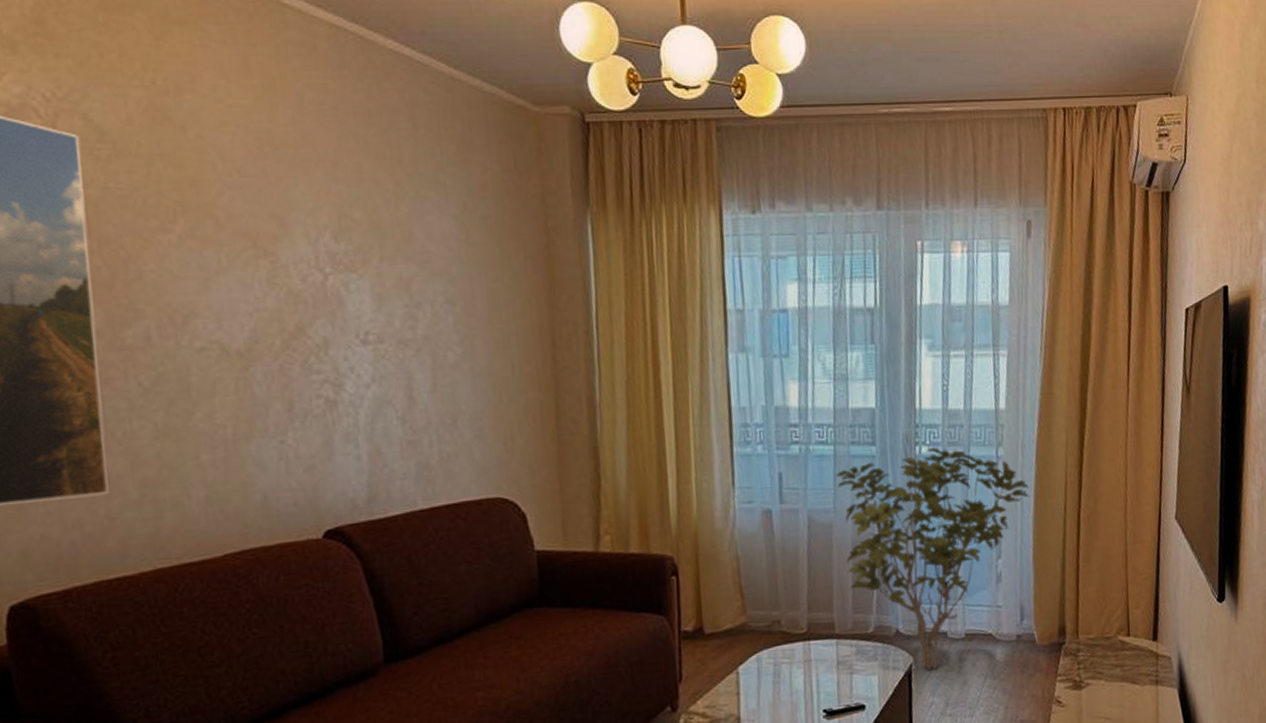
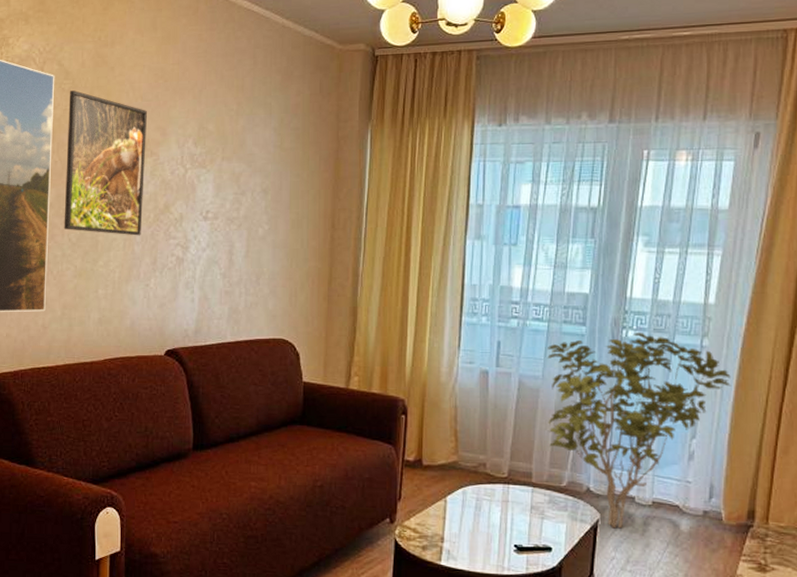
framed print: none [110,159,263,373] -> present [64,90,148,236]

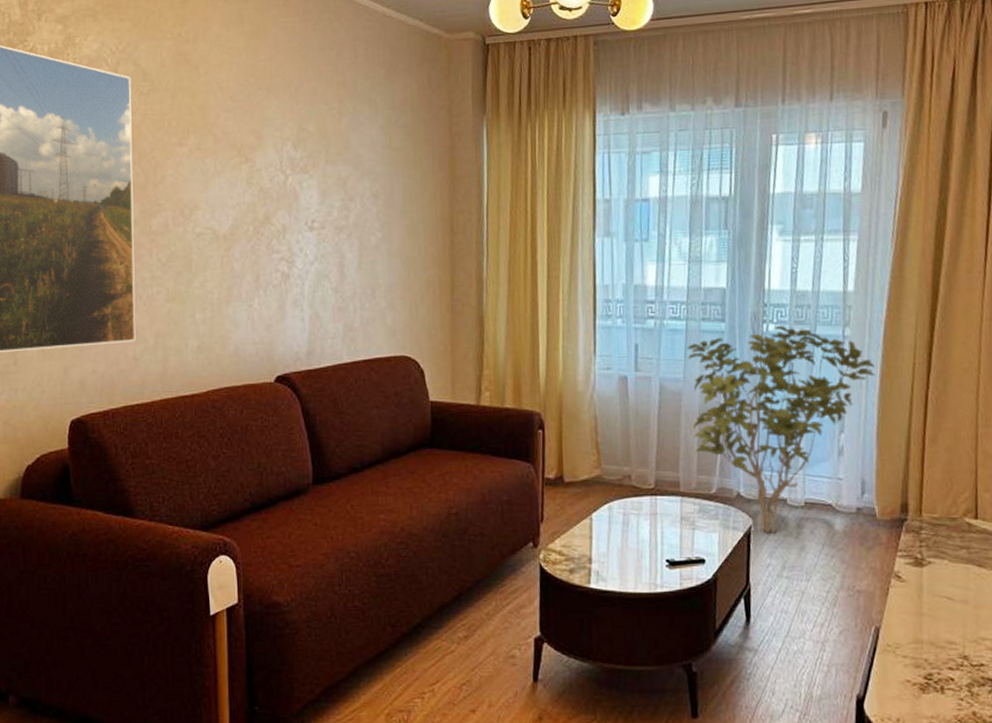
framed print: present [64,90,148,236] -> none [149,93,241,252]

